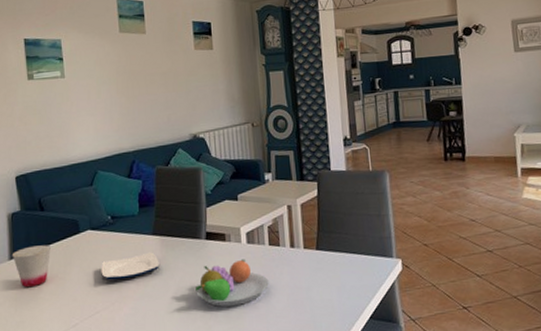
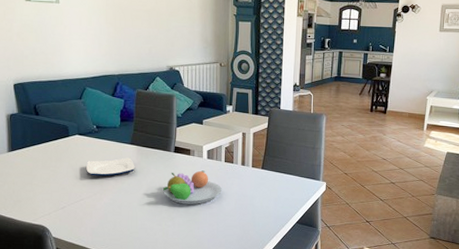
cup: present [12,245,51,288] -> none [10,143,44,176]

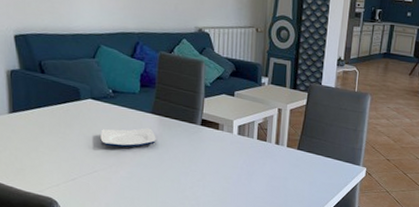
fruit bowl: present [163,170,222,204] -> none [187,147,253,184]

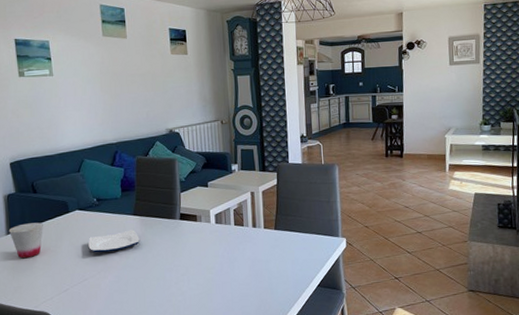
cup: none [11,104,51,142] -> present [8,222,43,259]

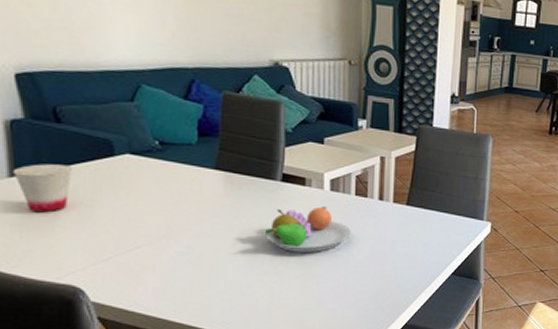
plate: present [88,230,140,253] -> none [144,188,222,215]
fruit bowl: none [171,236,234,276] -> present [265,206,351,252]

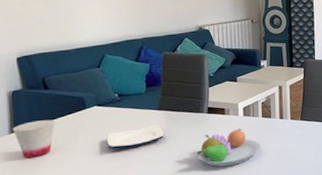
plate: none [144,188,222,215] -> present [107,124,164,149]

